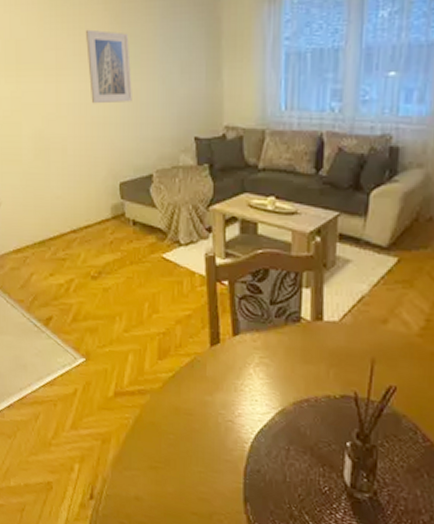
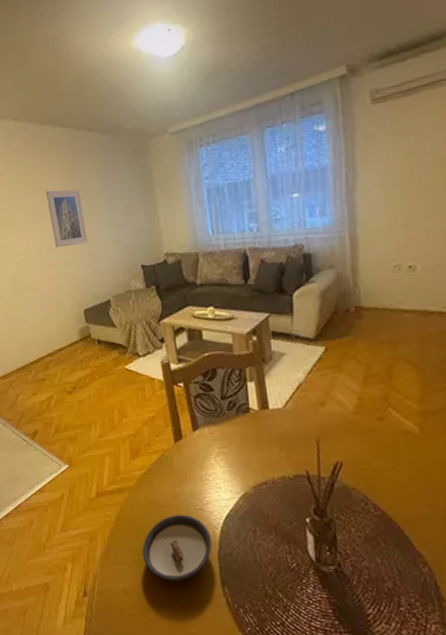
saucer: none [160,424,239,495] -> present [142,515,212,582]

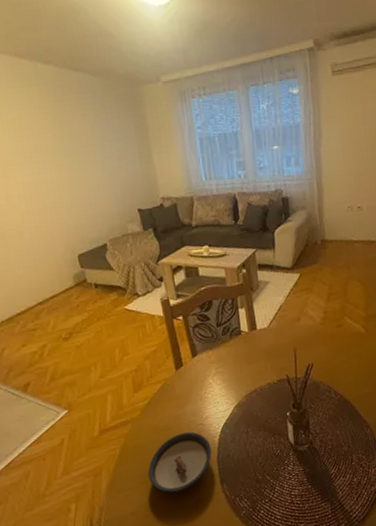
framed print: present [46,189,88,249] -> none [27,130,79,193]

